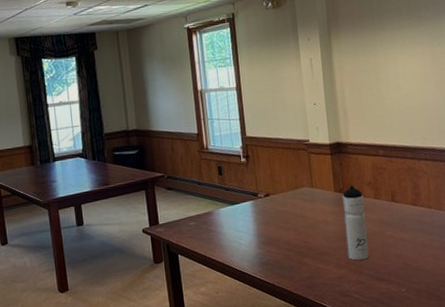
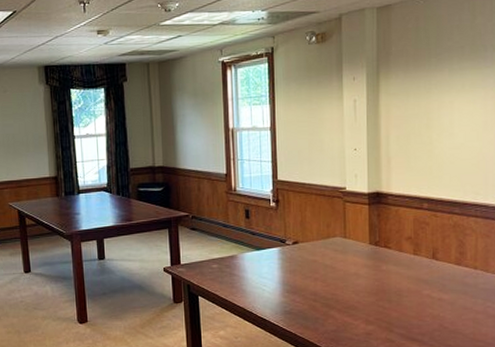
water bottle: present [342,185,370,261] -> none [377,238,402,318]

